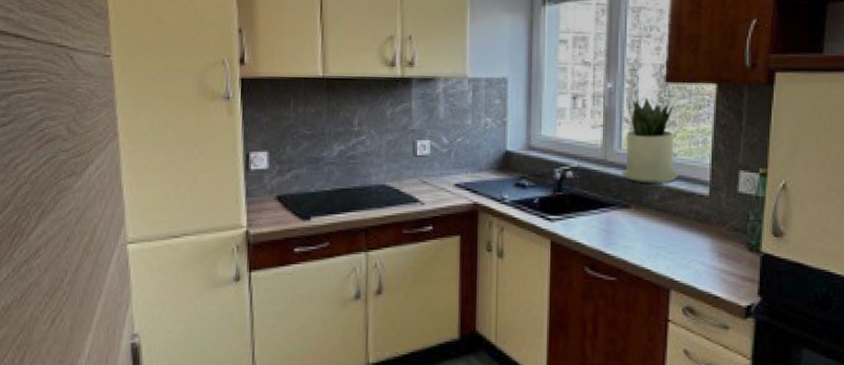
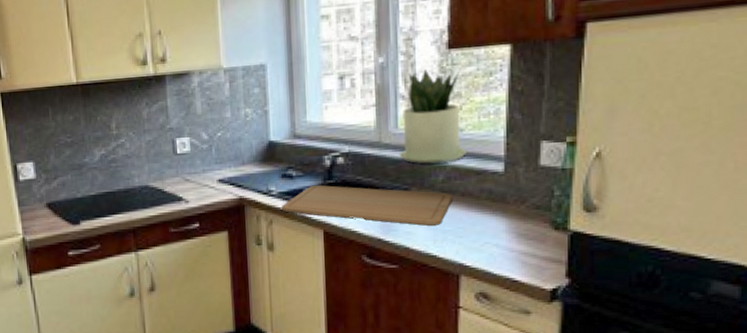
chopping board: none [513,196,667,241] -> present [282,185,454,226]

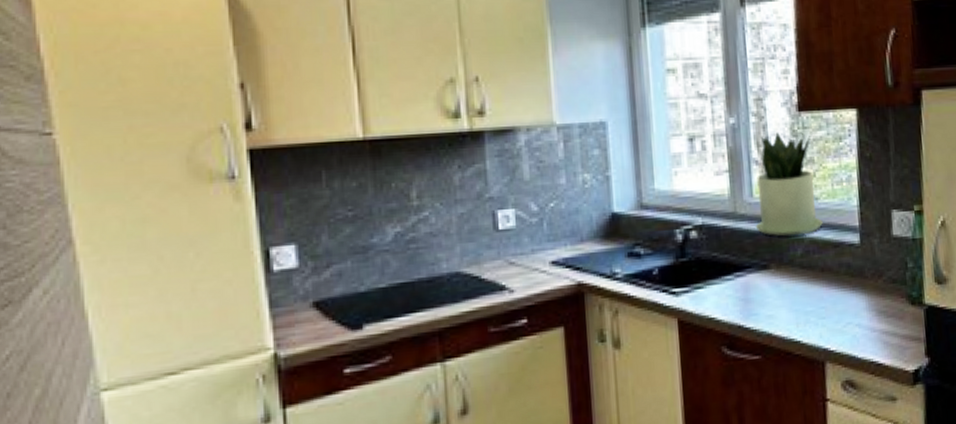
chopping board: present [282,185,454,226] -> none [629,264,814,307]

